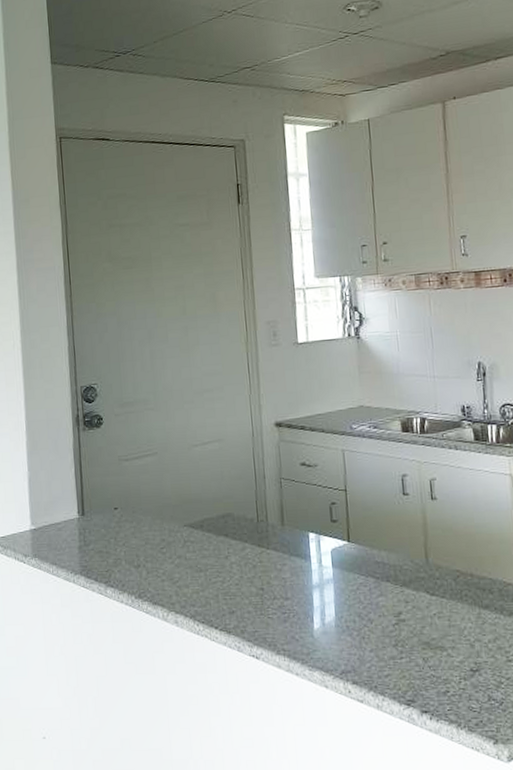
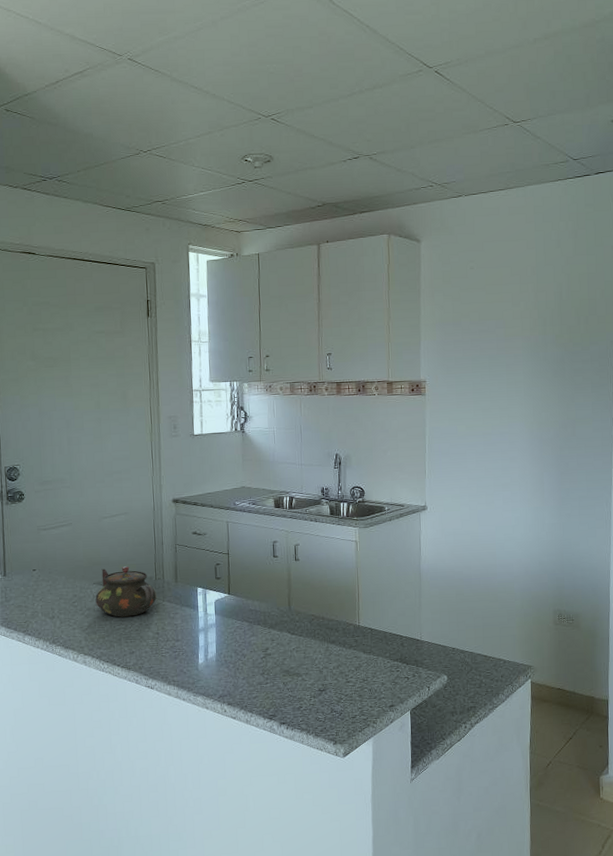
teapot: none [187,505,260,568] -> present [95,566,157,617]

